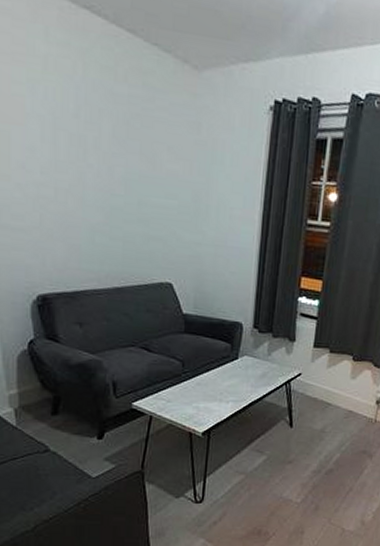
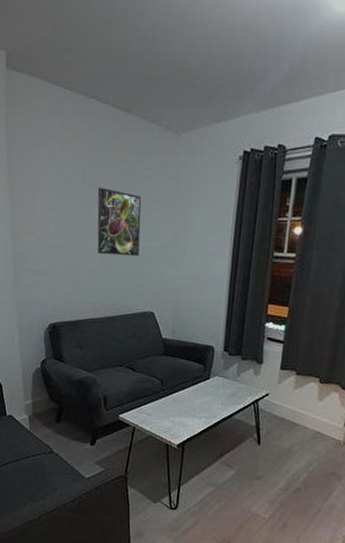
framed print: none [96,126,154,216] -> present [97,187,141,257]

